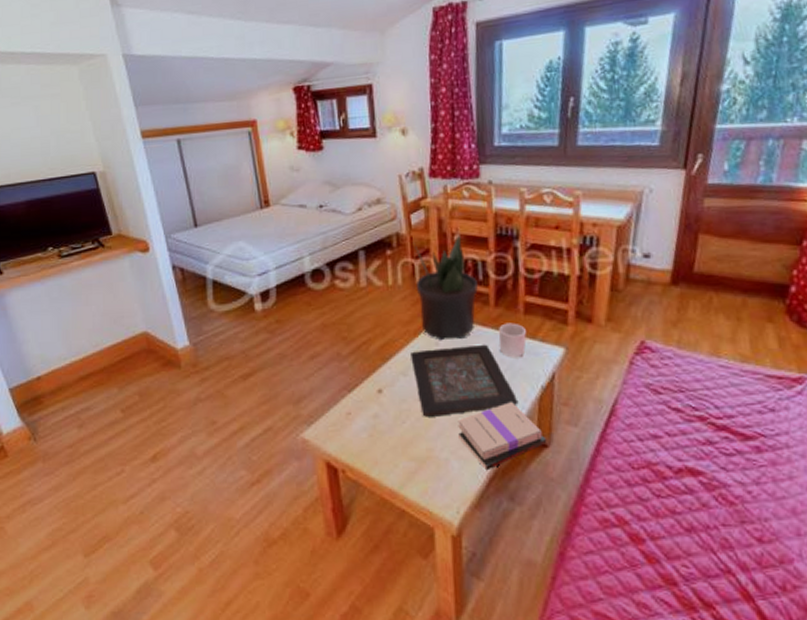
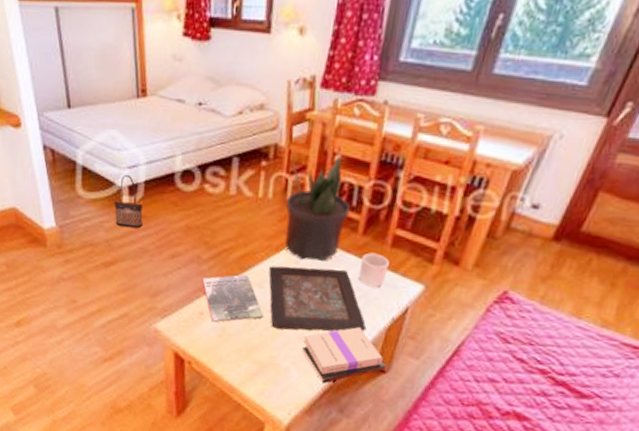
tote bag: none [246,281,278,335] -> present [113,174,143,229]
magazine: none [345,364,414,422] -> present [202,274,264,323]

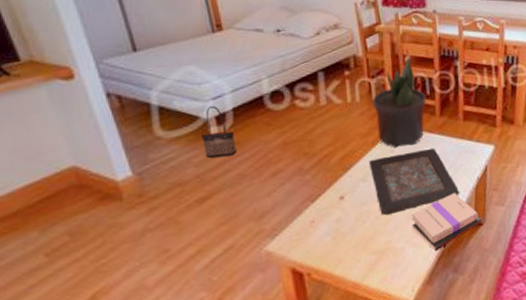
magazine: present [202,274,264,323] -> none [308,173,373,228]
mug: present [358,252,389,288] -> none [443,128,466,158]

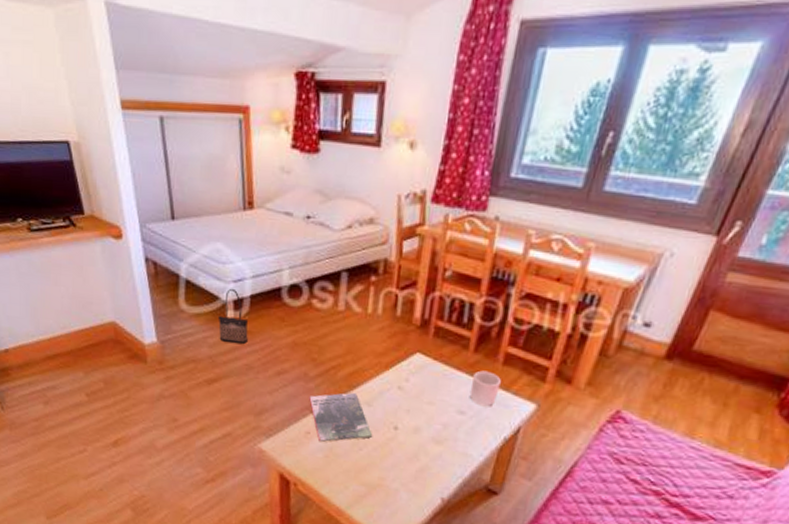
magazine: none [308,173,373,228] -> present [309,392,373,443]
planter: present [369,57,426,147] -> none [394,271,461,379]
decorative tray: present [369,147,460,215] -> none [378,383,478,452]
books: present [411,193,482,252] -> none [410,447,498,507]
mug: none [443,128,466,158] -> present [469,370,501,407]

